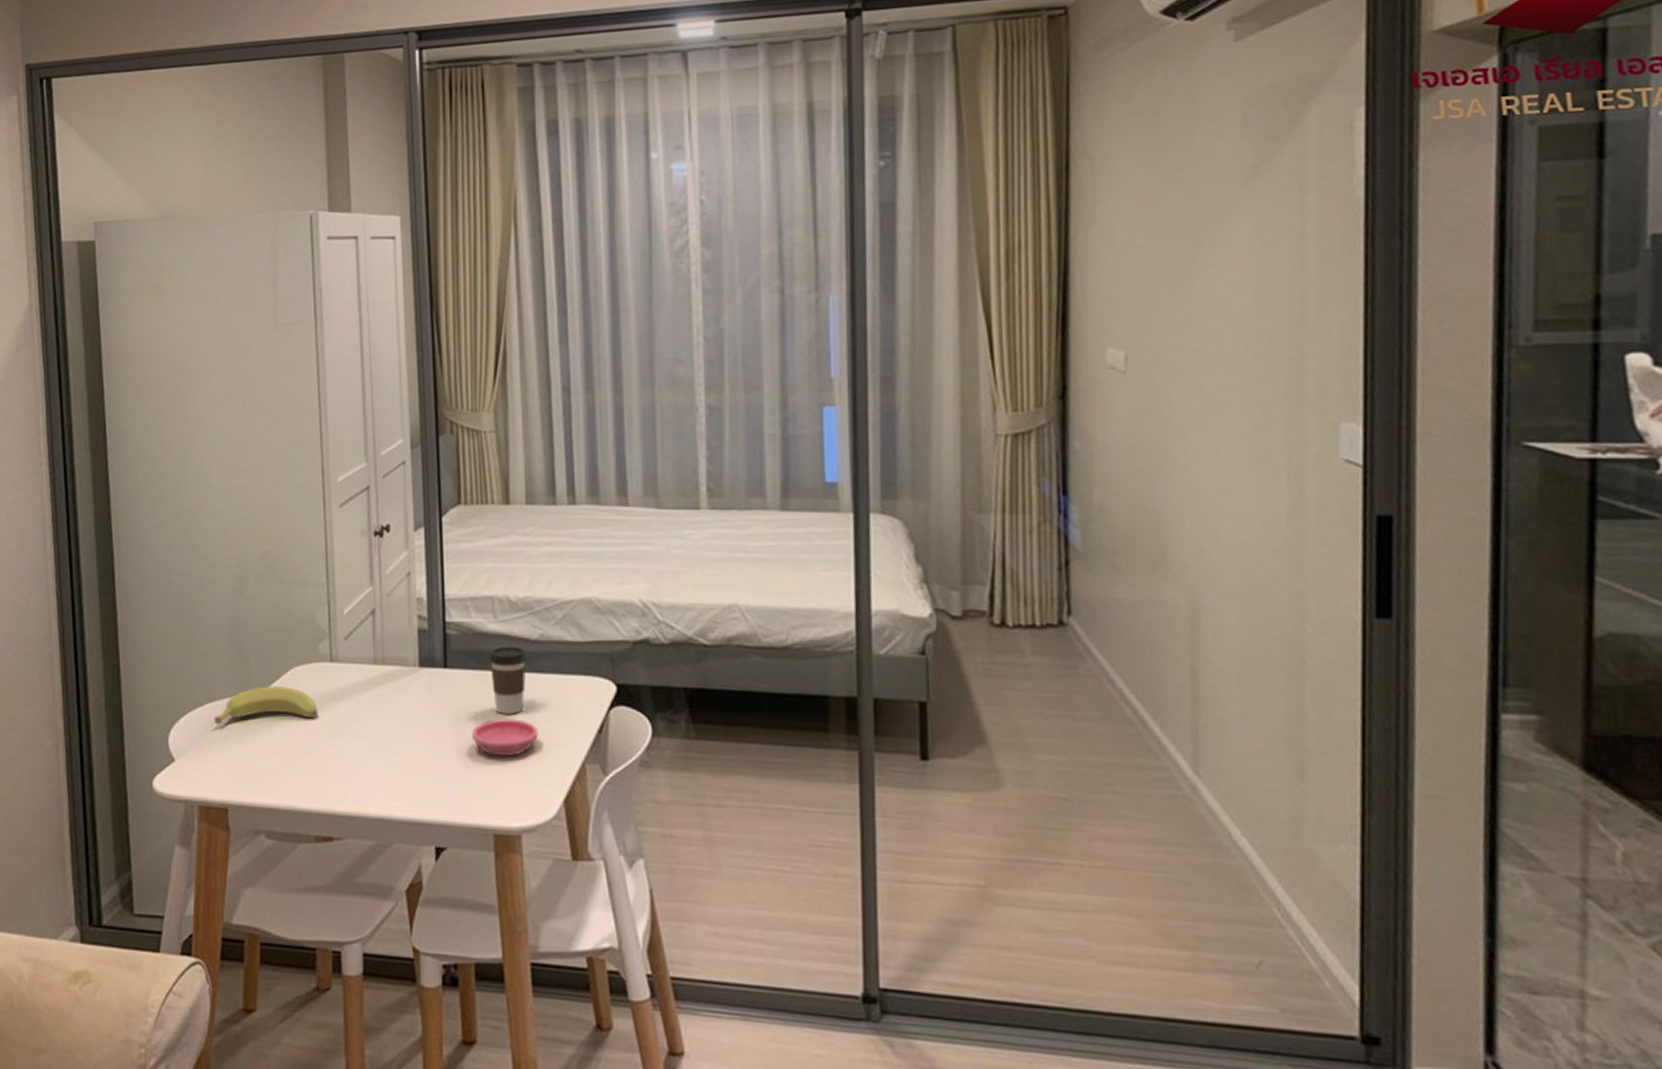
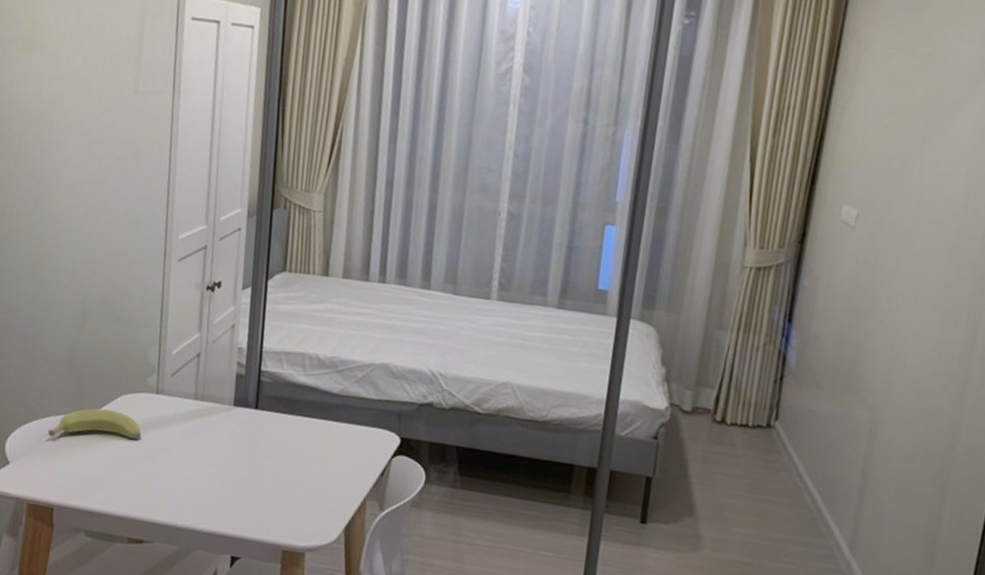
saucer: present [471,717,539,757] -> none [272,456,330,488]
coffee cup: present [489,646,527,715] -> none [294,396,328,454]

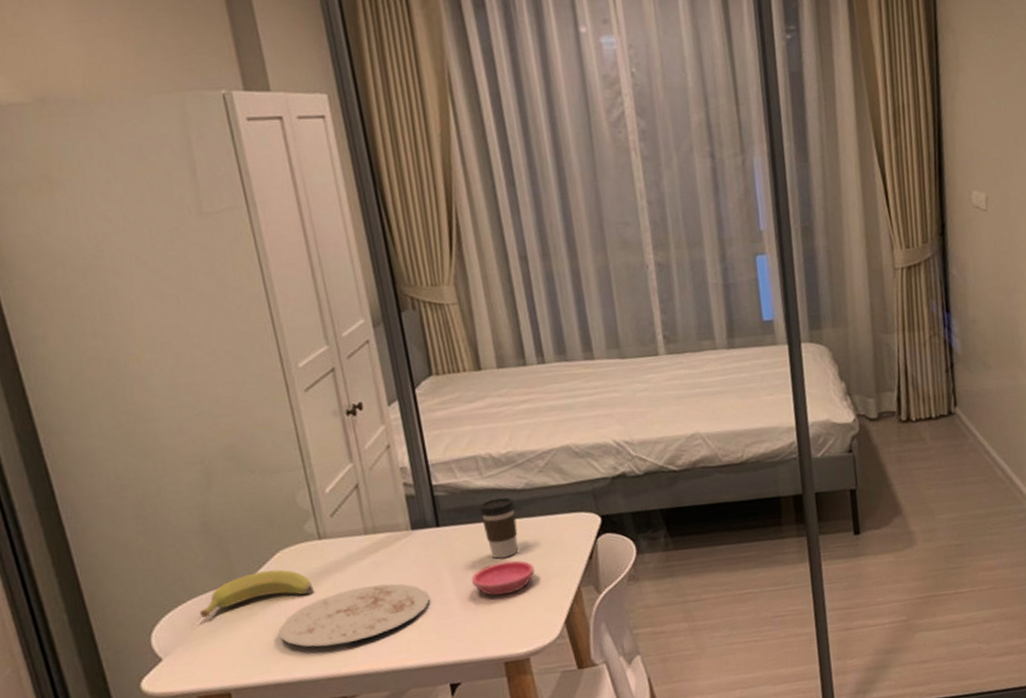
plate: none [103,445,234,493] -> present [279,583,430,647]
saucer: none [272,456,330,488] -> present [471,560,535,596]
coffee cup: none [294,396,328,454] -> present [479,497,519,559]

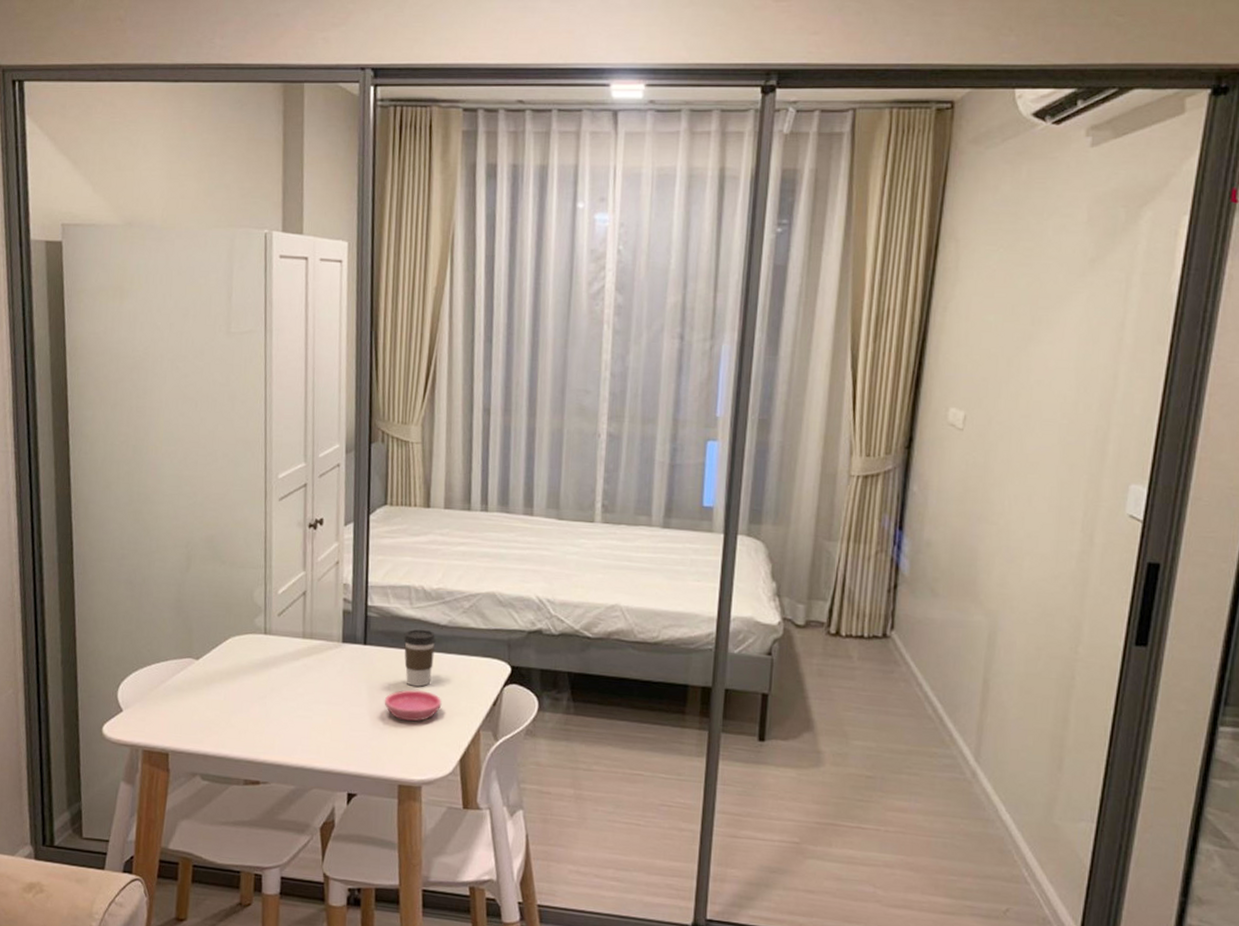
banana: present [199,569,314,618] -> none [158,652,252,683]
plate: present [279,583,430,647] -> none [216,685,345,734]

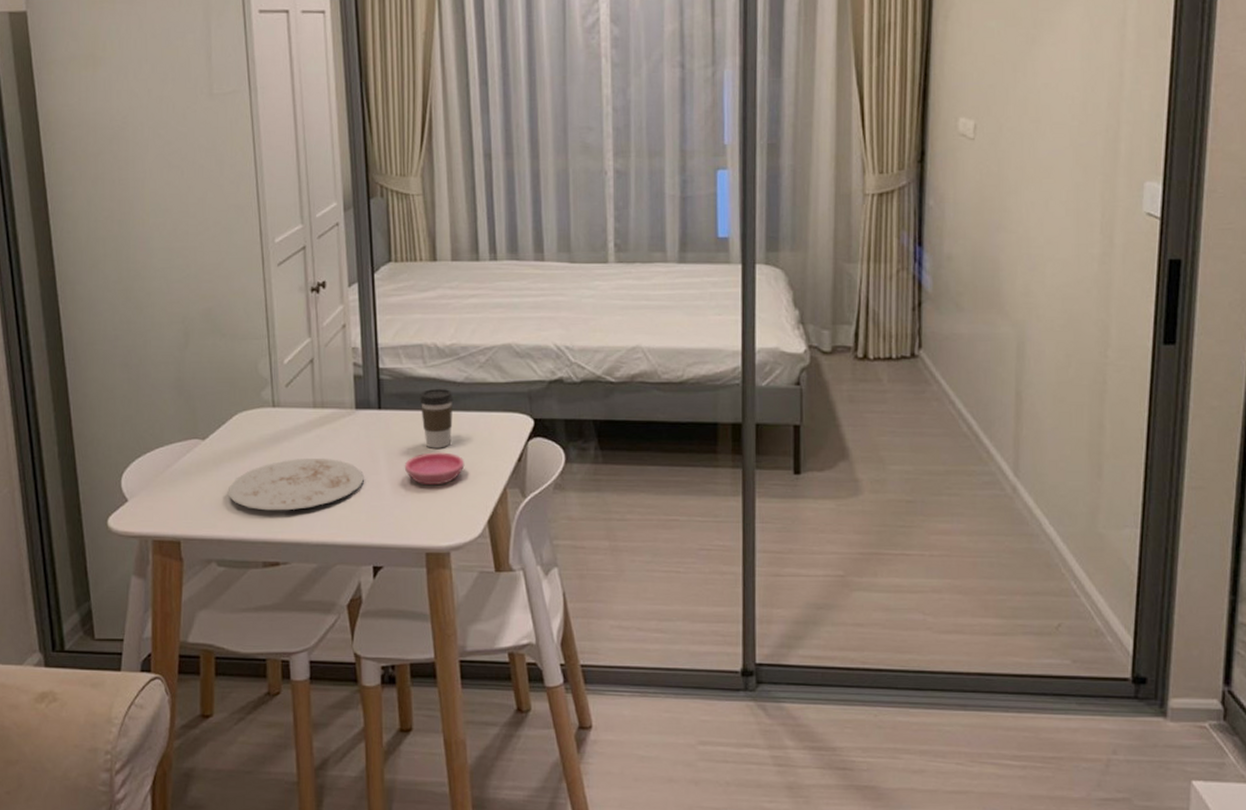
plate: none [216,685,345,734] -> present [228,459,364,511]

